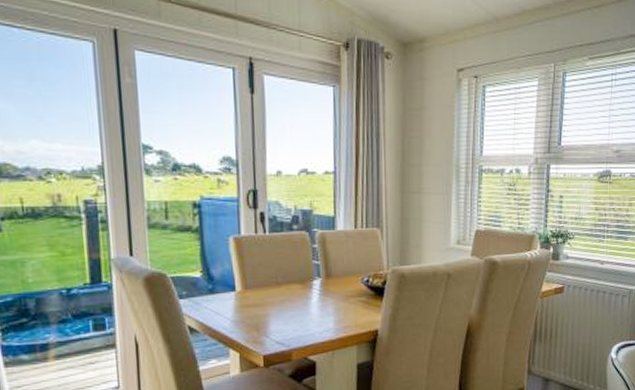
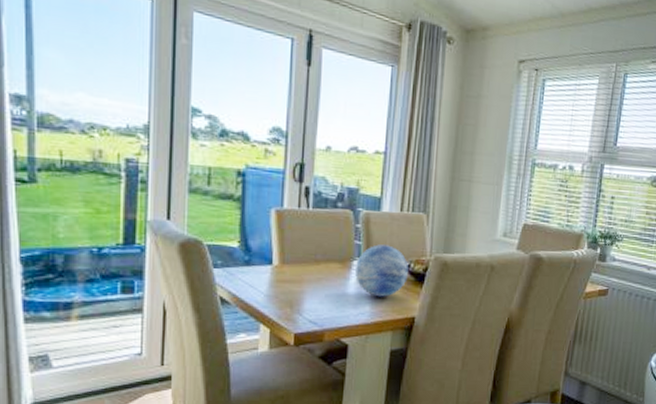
decorative orb: none [316,262,368,313] -> present [355,244,409,297]

